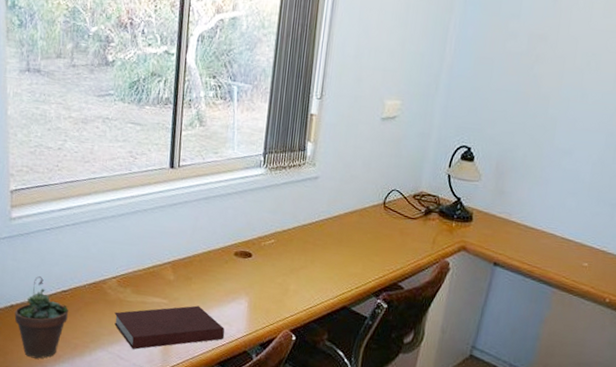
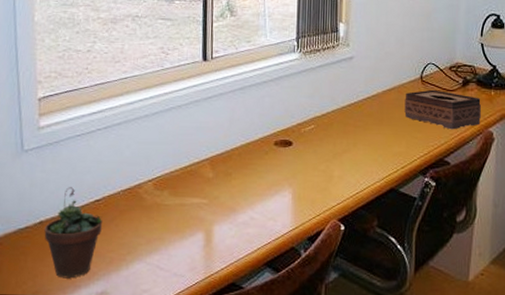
notebook: present [114,305,225,350] -> none [152,202,270,257]
tissue box: none [364,215,441,257] -> present [404,89,481,130]

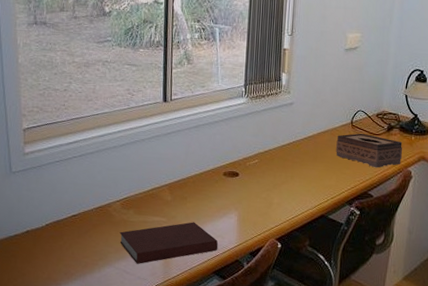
succulent plant: present [44,187,102,279] -> none [30,204,78,278]
notebook: none [152,202,270,257] -> present [119,222,219,264]

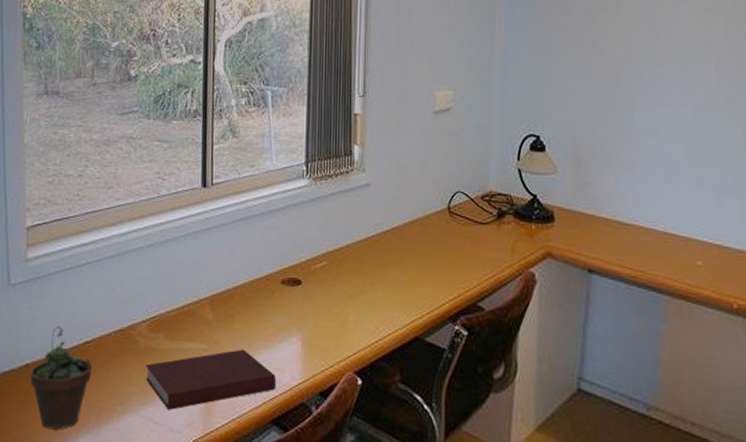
succulent plant: none [30,204,78,278] -> present [30,326,92,430]
tissue box: present [336,133,403,168] -> none [430,222,520,270]

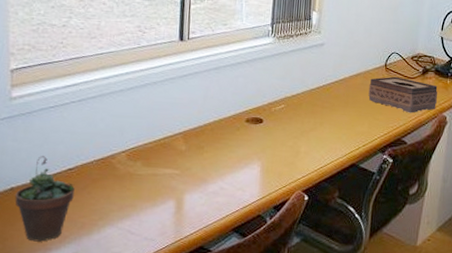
notebook: present [145,349,277,410] -> none [124,174,239,223]
tissue box: none [430,222,520,270] -> present [368,76,438,113]

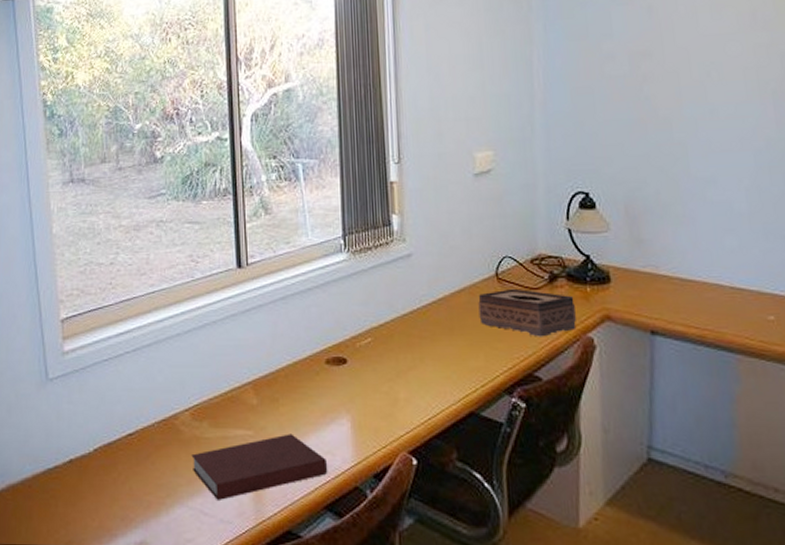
succulent plant: present [15,156,75,242] -> none [74,420,137,526]
notebook: none [124,174,239,223] -> present [191,434,328,500]

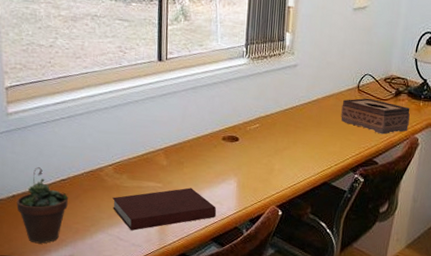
succulent plant: none [74,420,137,526] -> present [16,167,68,244]

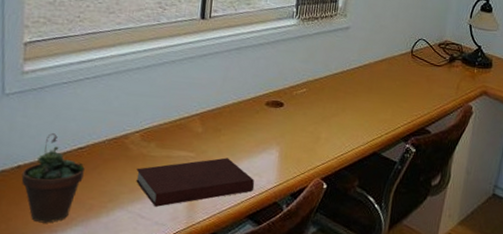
tissue box: present [341,98,410,135] -> none [393,63,464,102]

